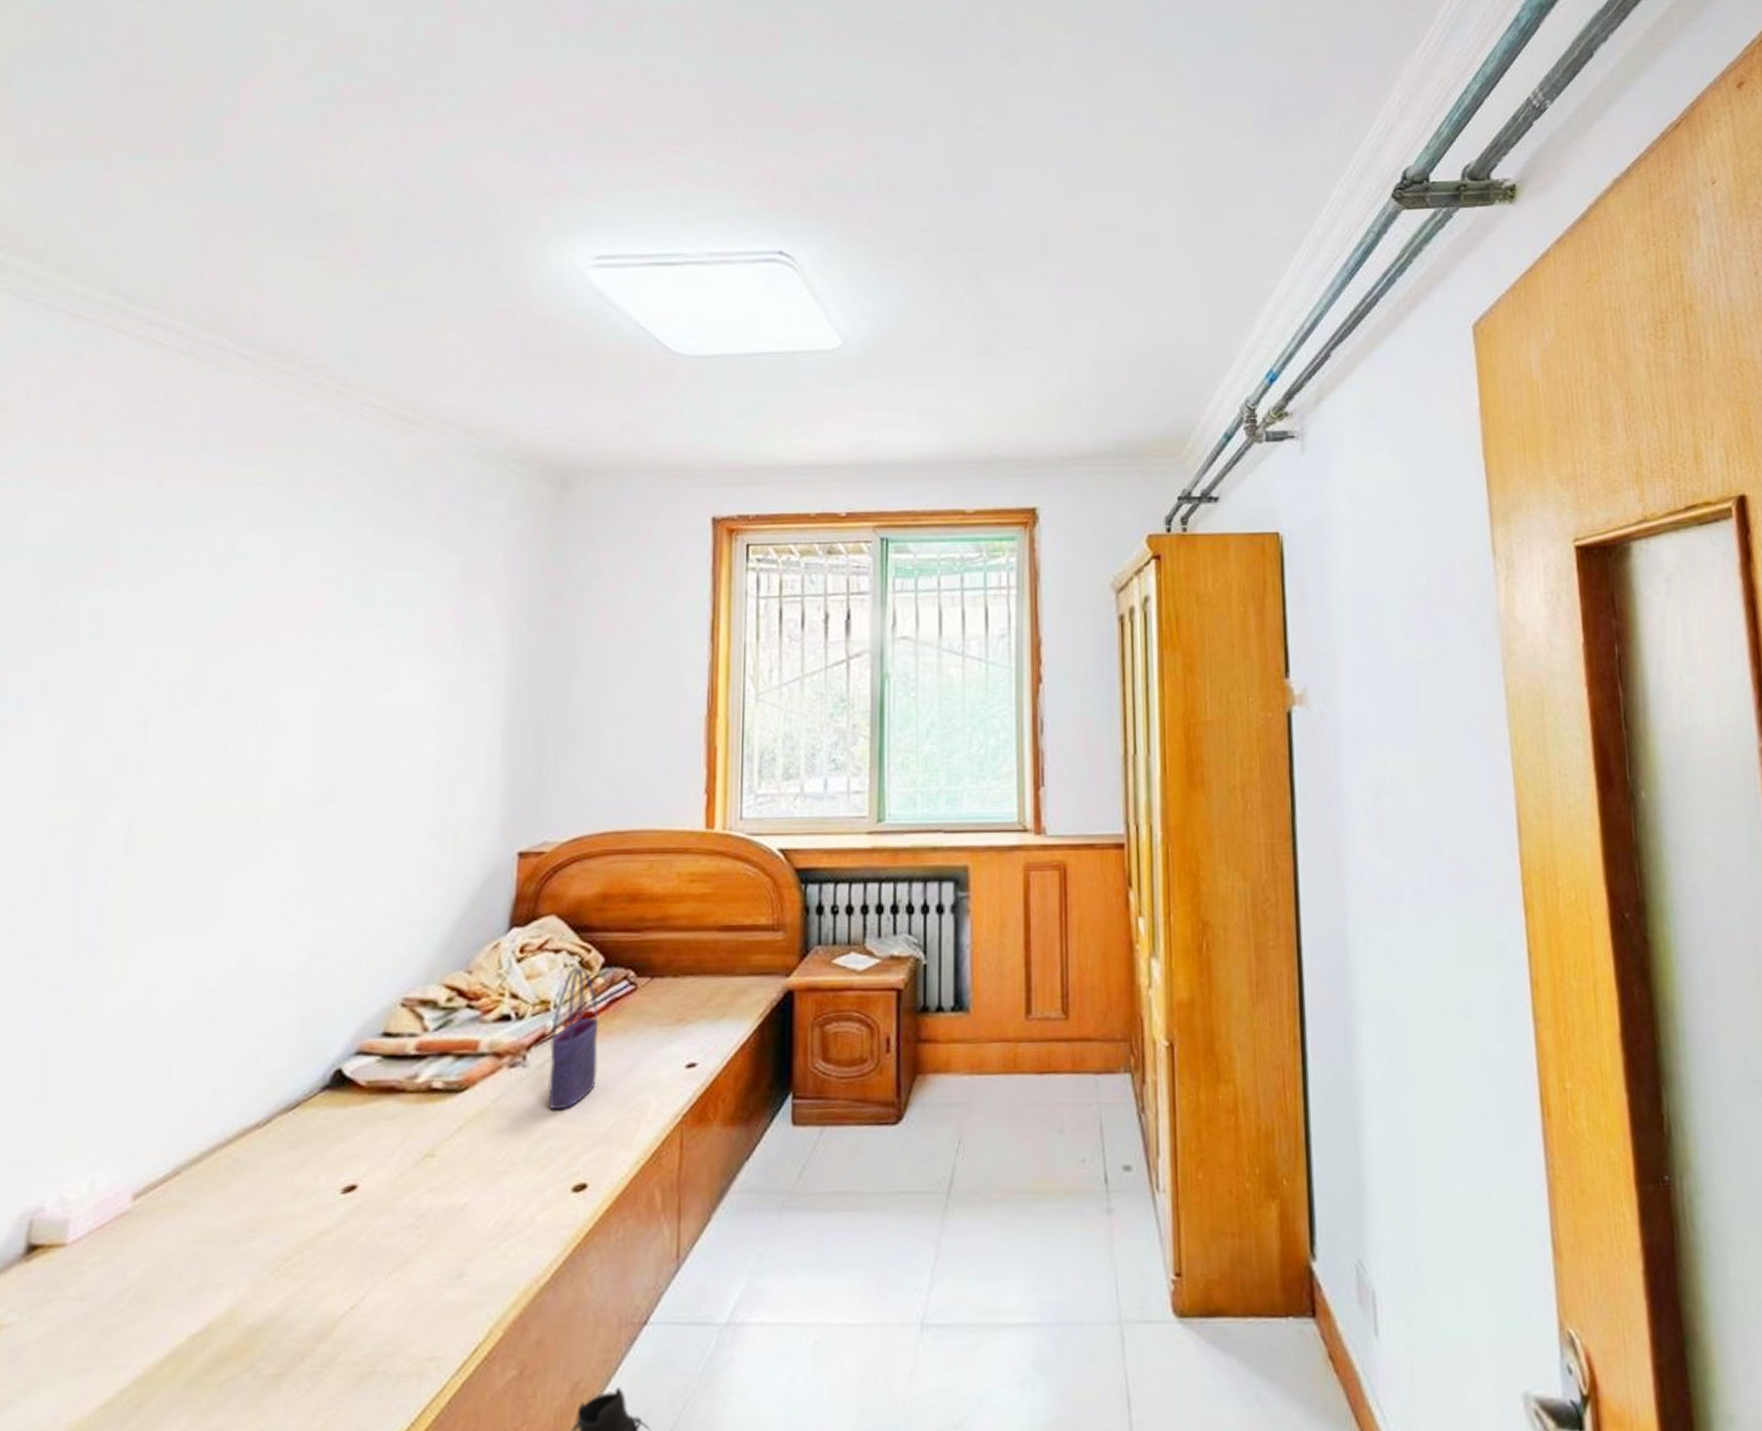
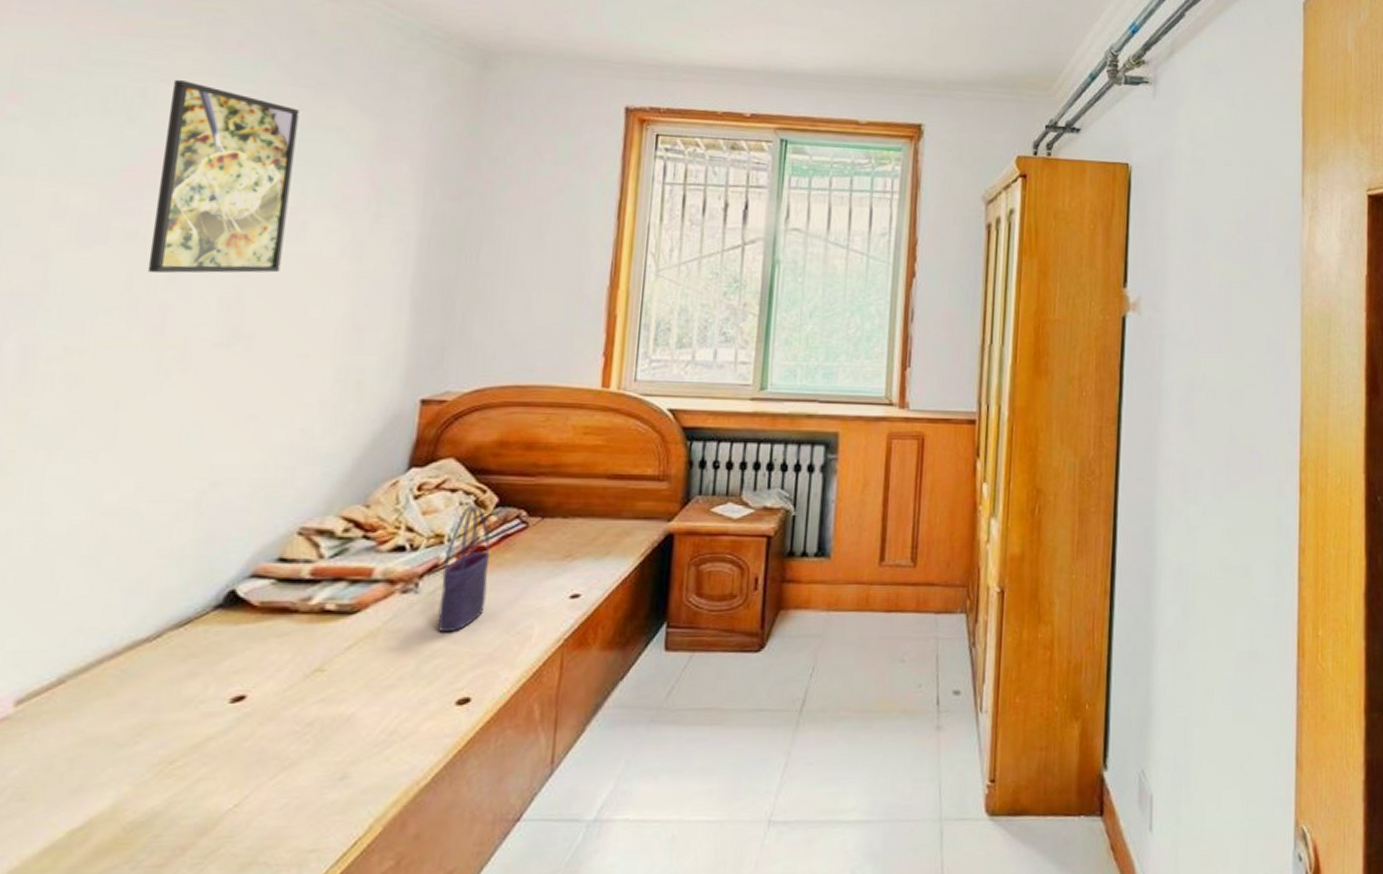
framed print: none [242,528,382,733] -> present [147,79,300,274]

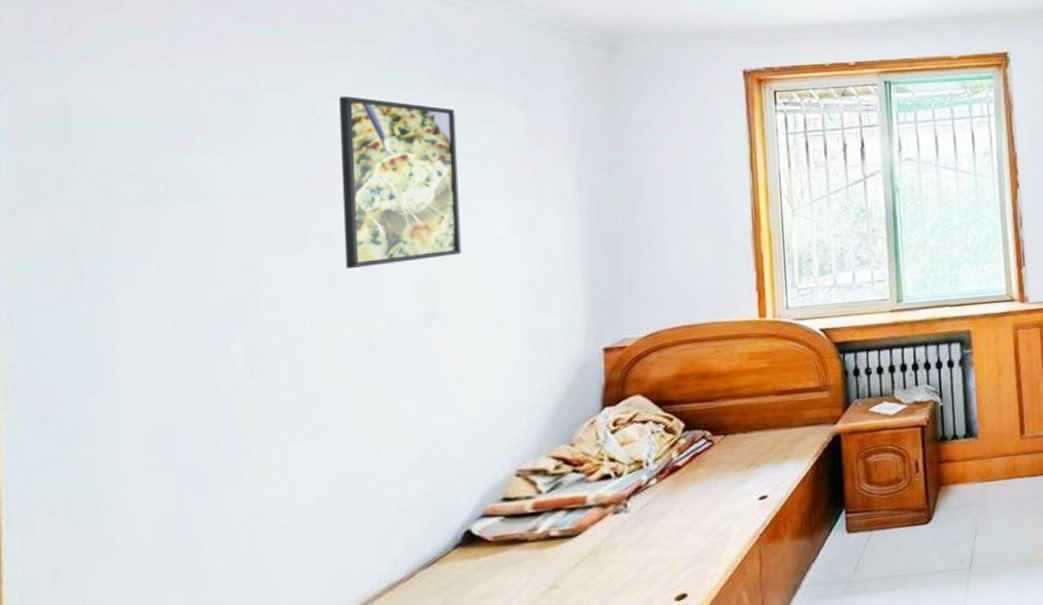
tote bag: present [437,505,490,633] -> none [646,432,687,543]

